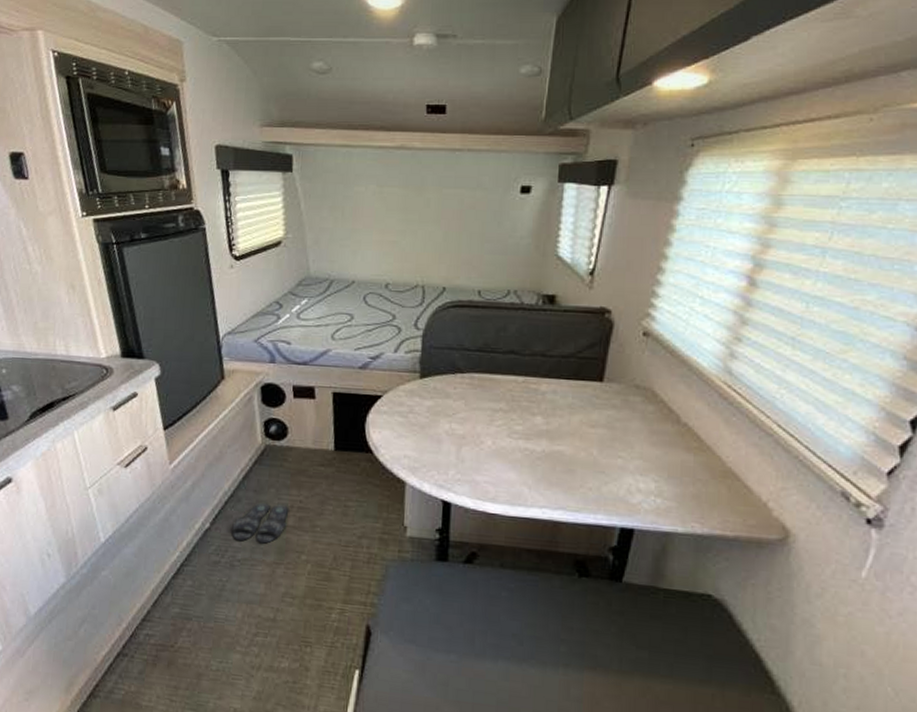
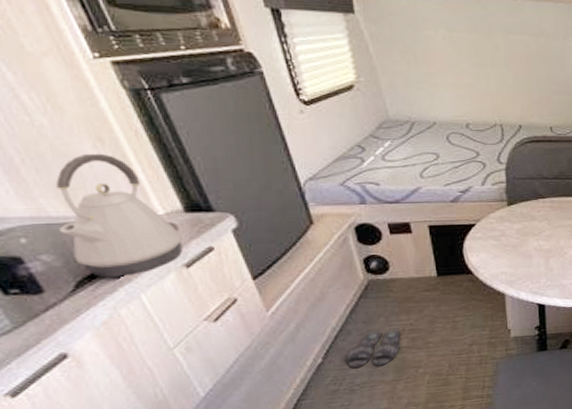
kettle: none [29,298,115,413] -> present [55,153,184,278]

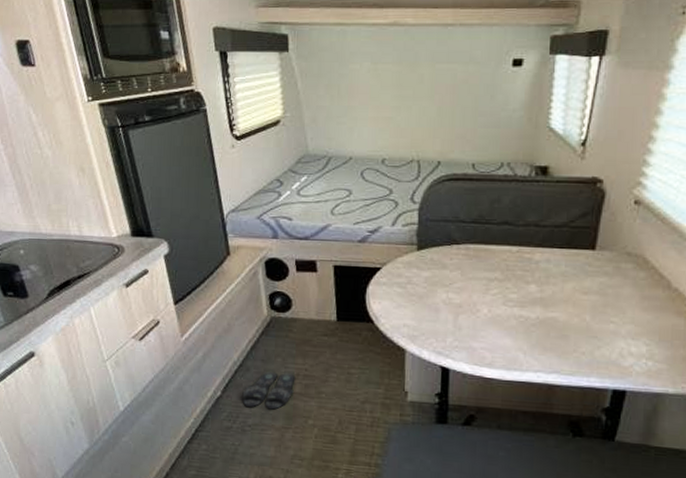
kettle: present [55,153,184,278] -> none [45,181,127,290]

